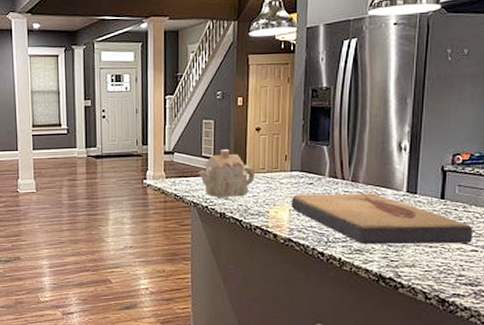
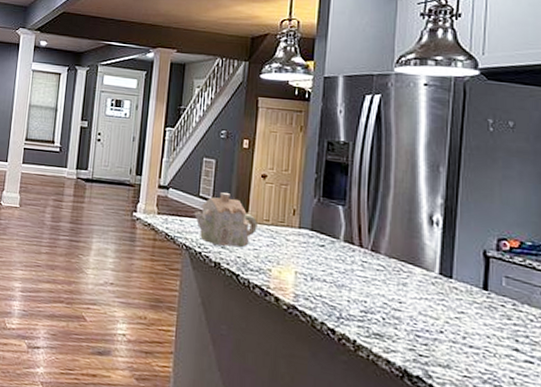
fish fossil: present [291,193,473,244] -> none [297,255,527,351]

